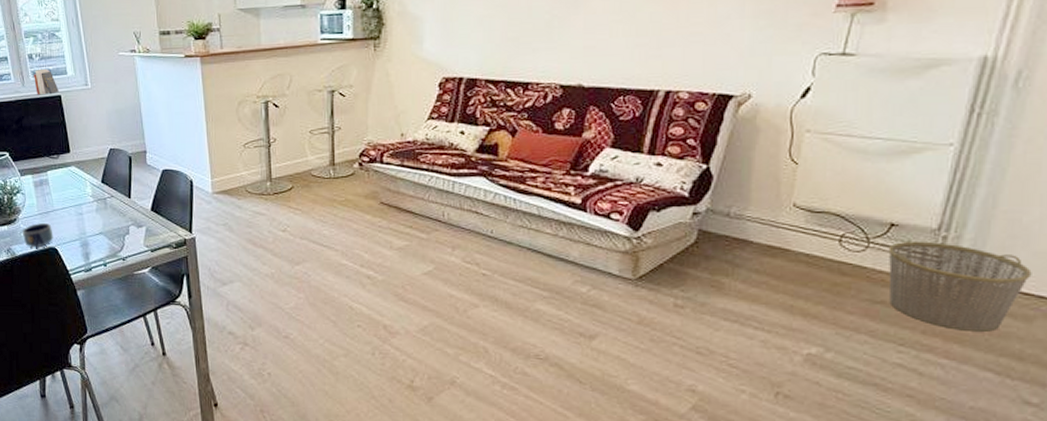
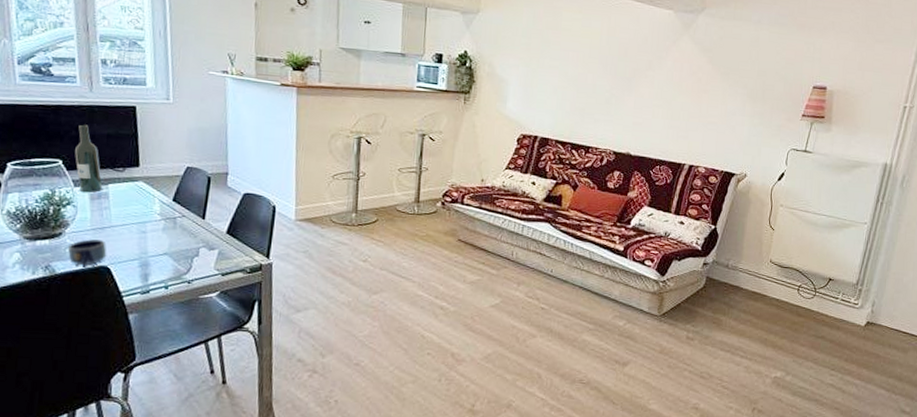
wine bottle: none [17,117,43,181] -> present [75,124,103,194]
books: present [34,68,59,95] -> none [105,76,134,105]
basket: present [888,242,1032,332] -> none [827,292,908,360]

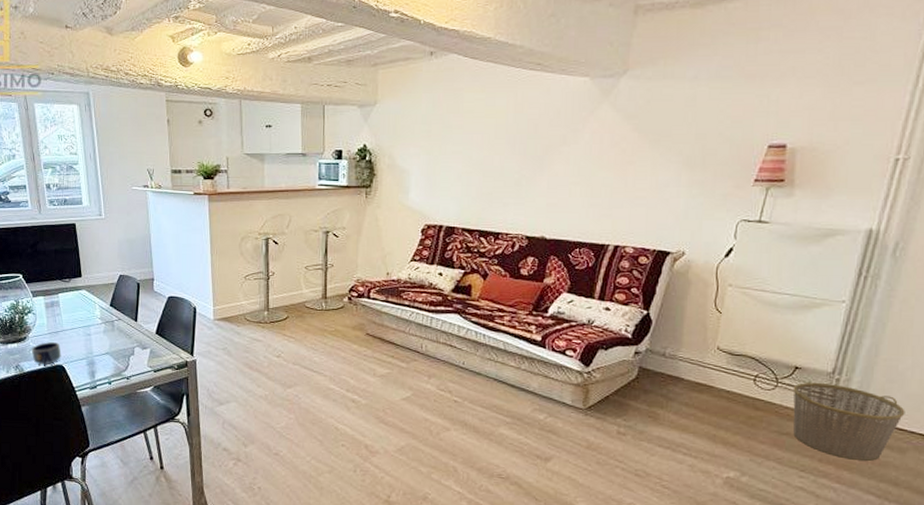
wine bottle: present [75,124,103,194] -> none [31,242,54,302]
basket: none [827,292,908,360] -> present [793,383,905,461]

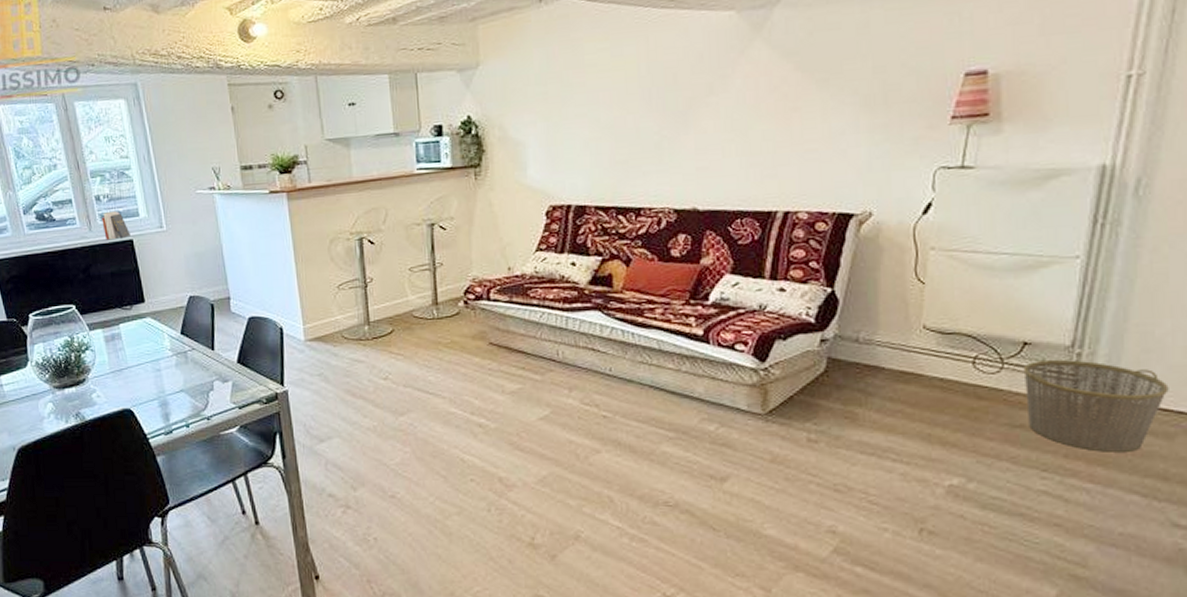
mug: present [31,342,62,365] -> none [92,382,128,411]
books: none [50,198,74,223] -> present [102,210,131,241]

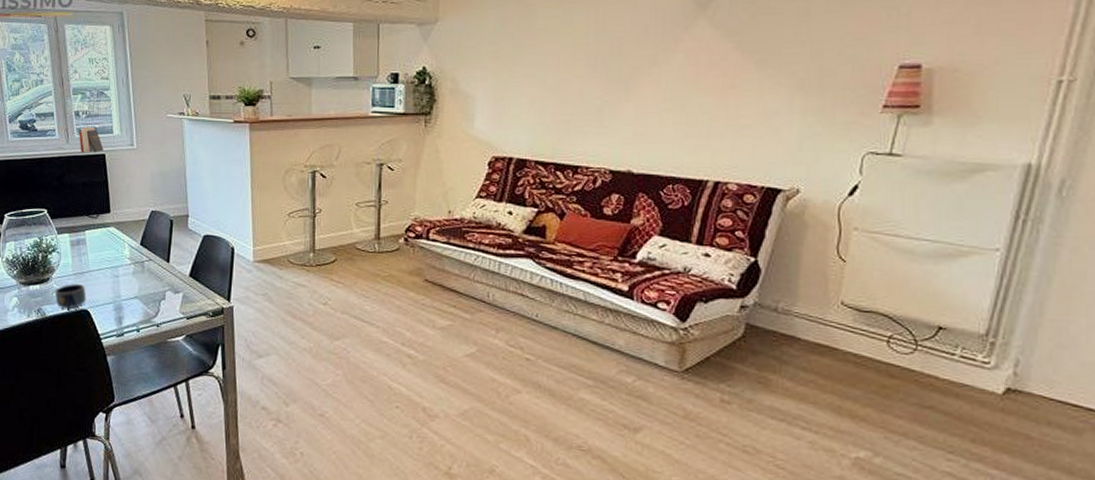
mug: none [92,382,128,411] -> present [54,284,87,309]
basket: present [1023,360,1169,452] -> none [936,346,1080,443]

